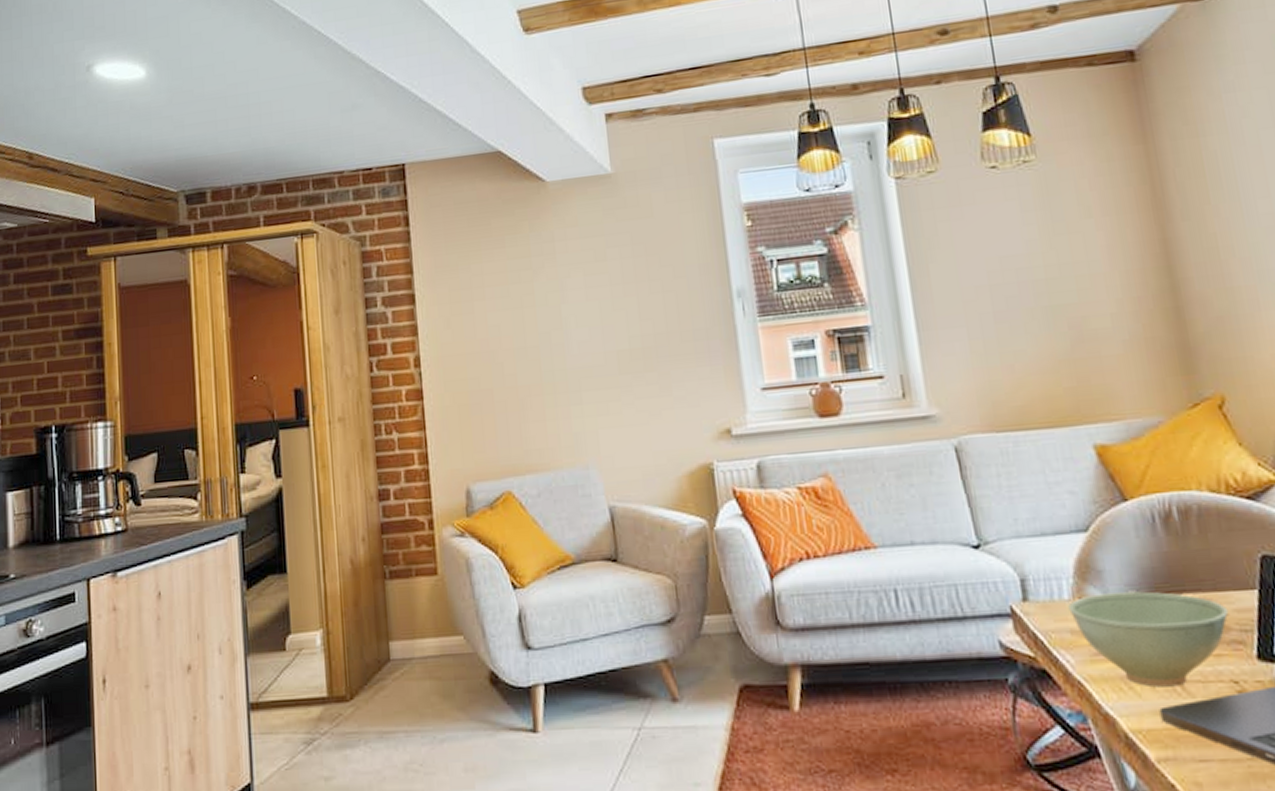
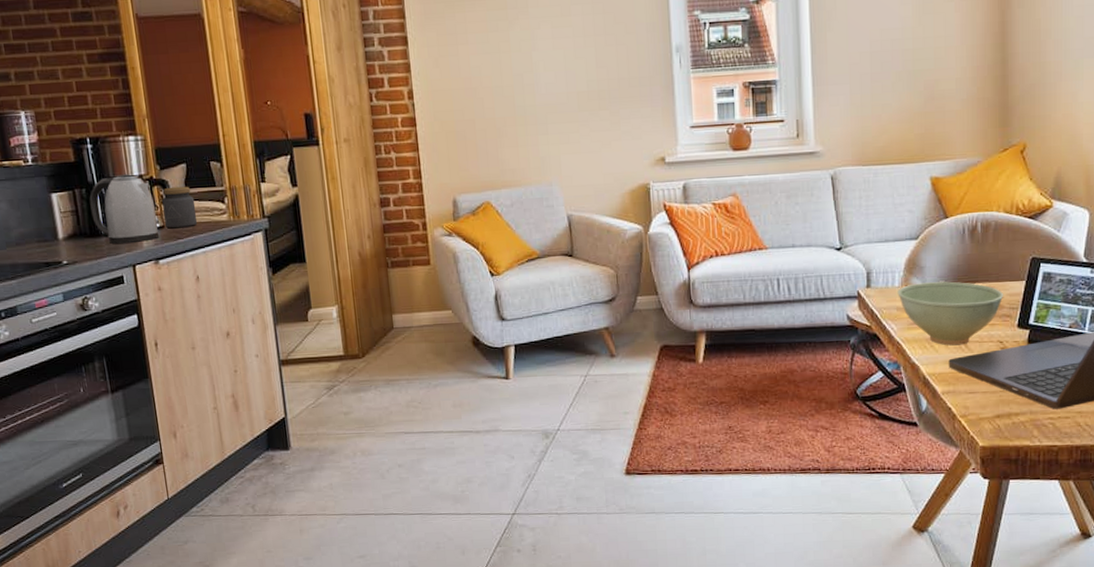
kettle: none [47,467,120,553] -> present [89,174,159,245]
jar: none [127,480,165,533] -> present [162,186,198,229]

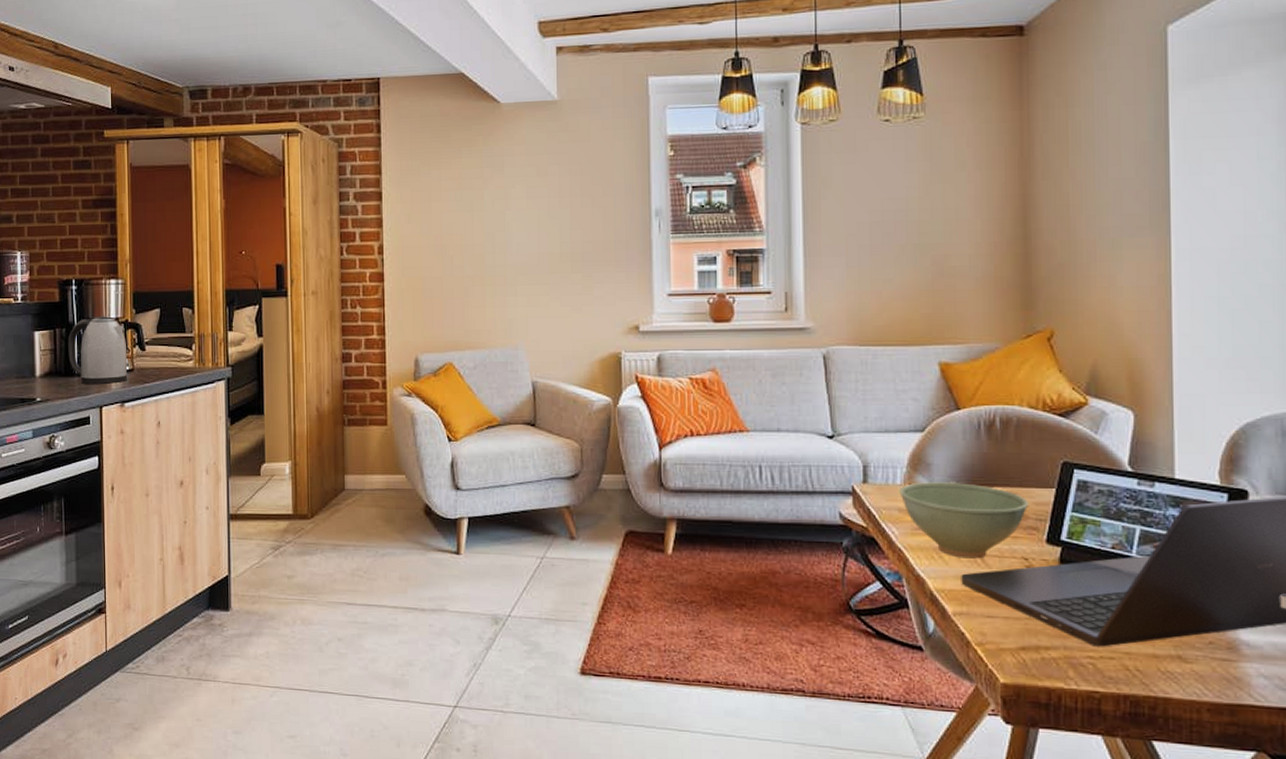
jar: present [162,186,198,229] -> none [134,331,165,372]

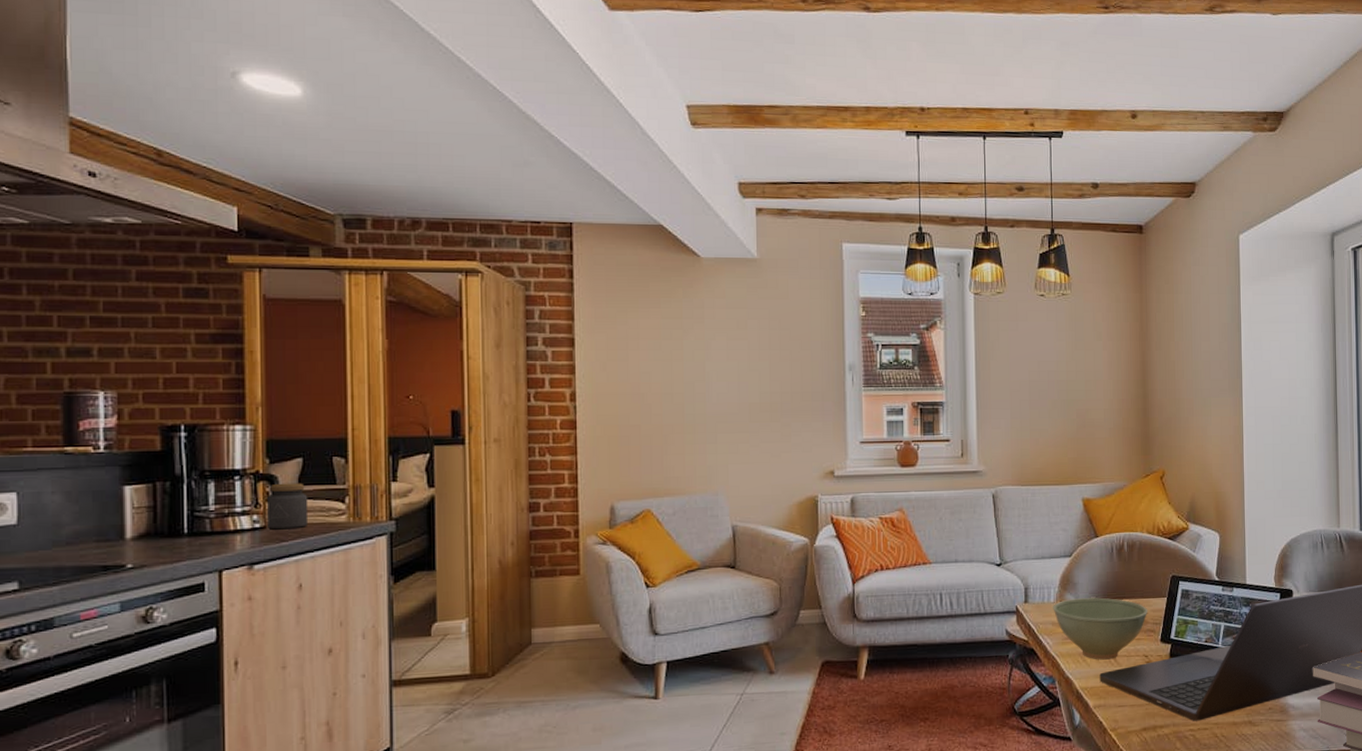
kettle: present [68,316,128,385] -> none [174,467,258,546]
jar: none [134,331,165,372] -> present [267,483,309,530]

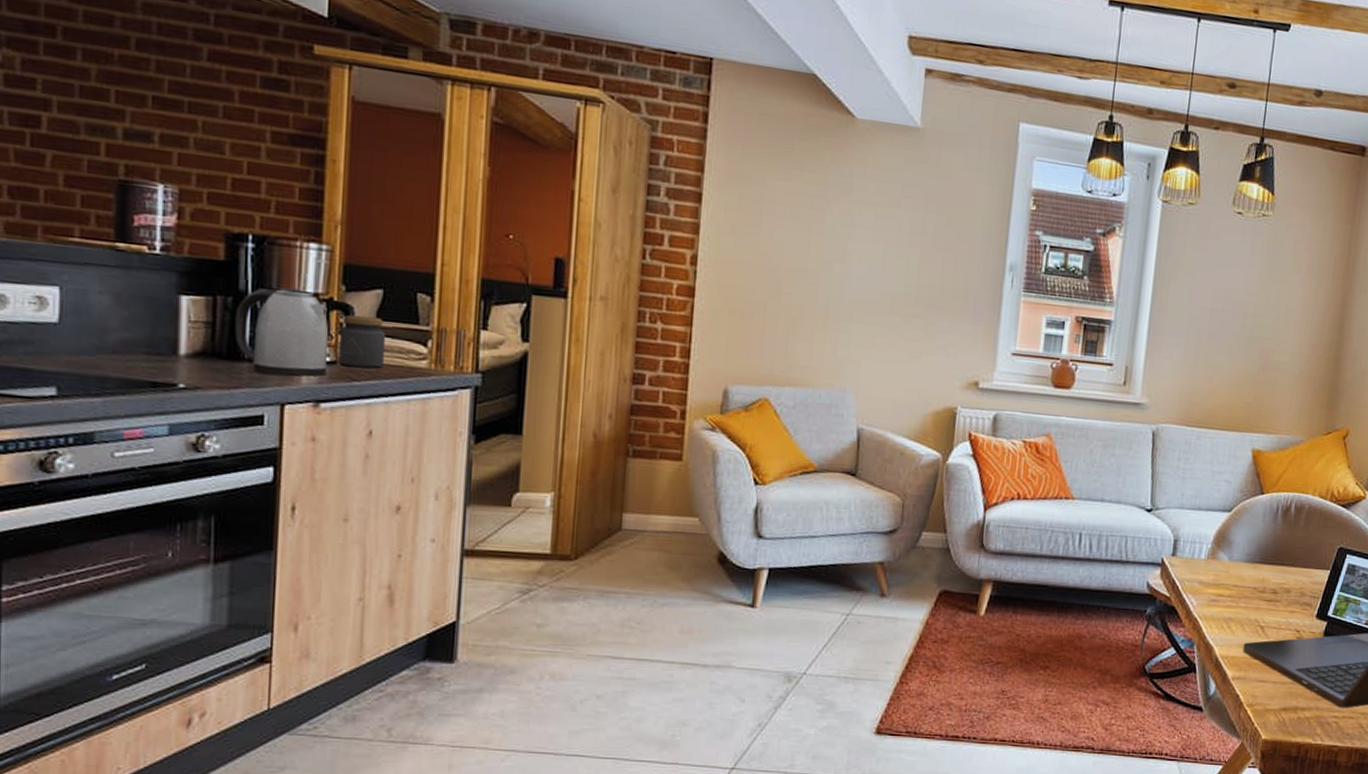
kettle: none [174,467,258,546] -> present [235,288,330,377]
bowl: present [1053,597,1148,660] -> none [1202,558,1308,630]

